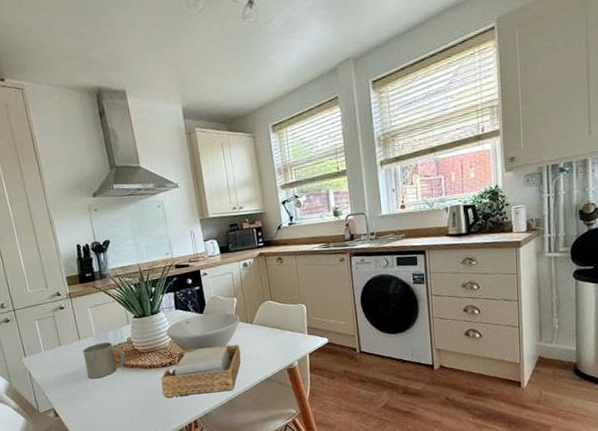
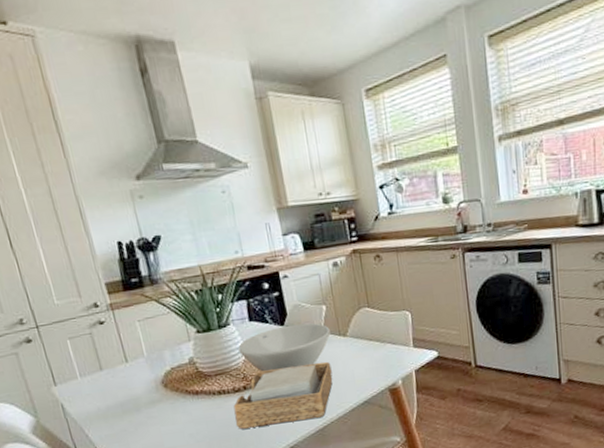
mug: present [82,342,126,379] -> none [131,363,188,410]

